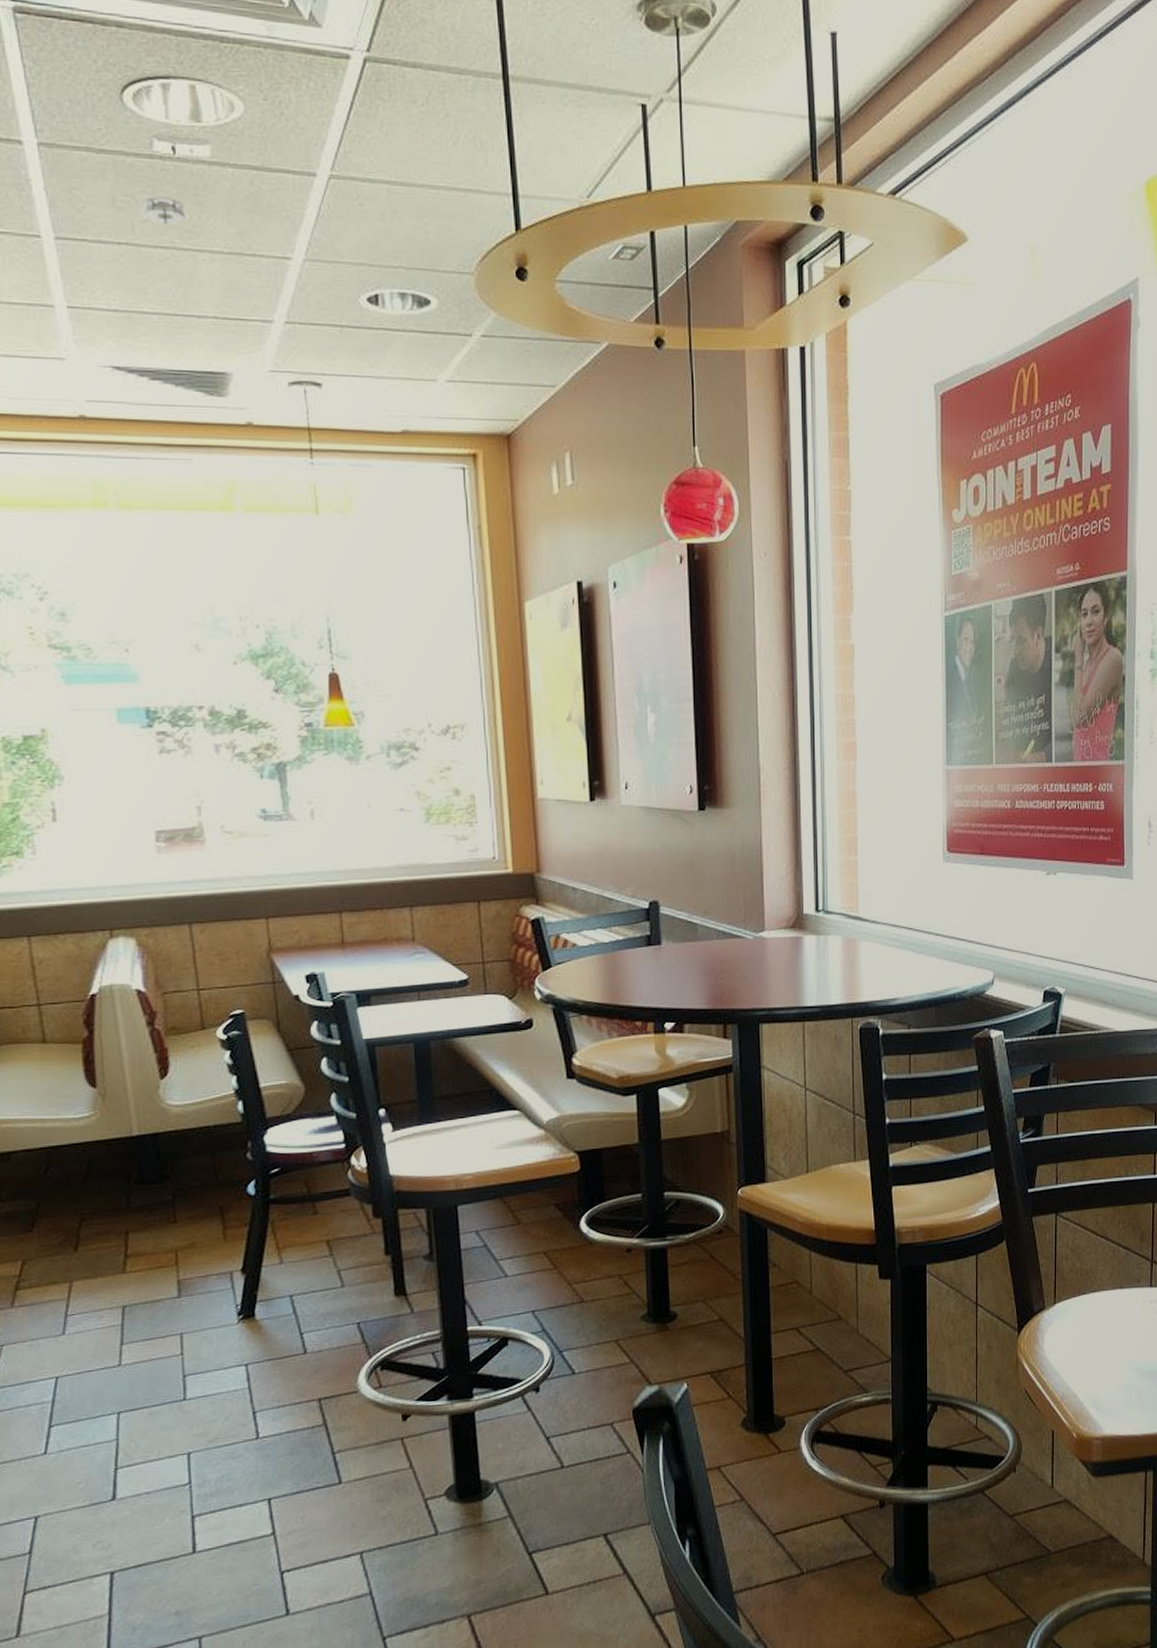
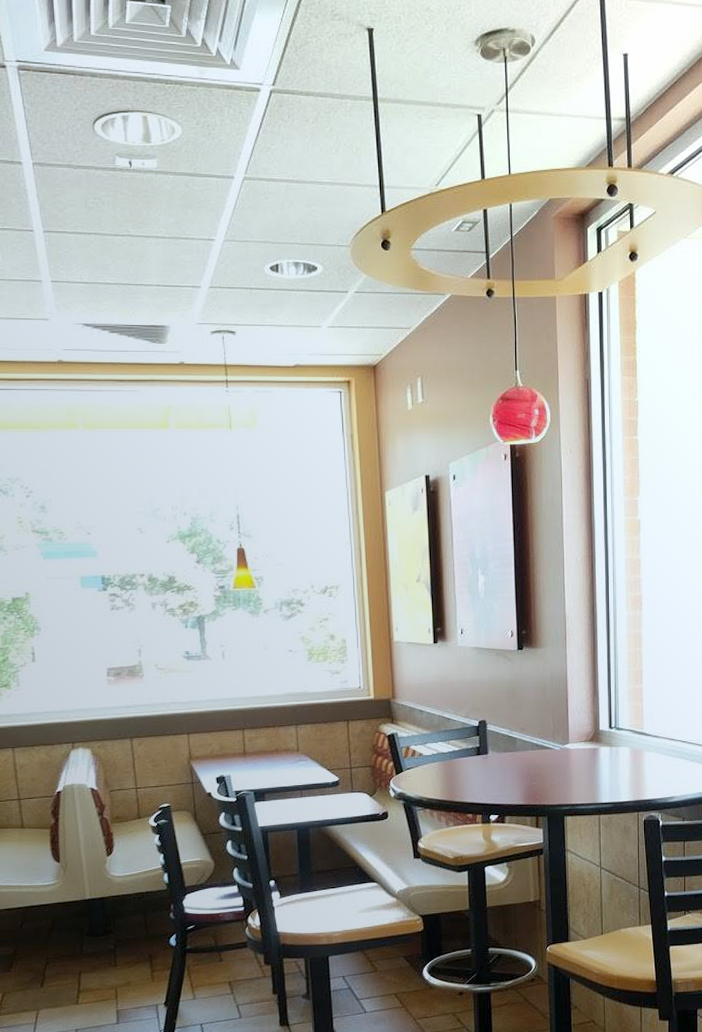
smoke detector: present [140,197,189,225] -> none [105,199,140,219]

